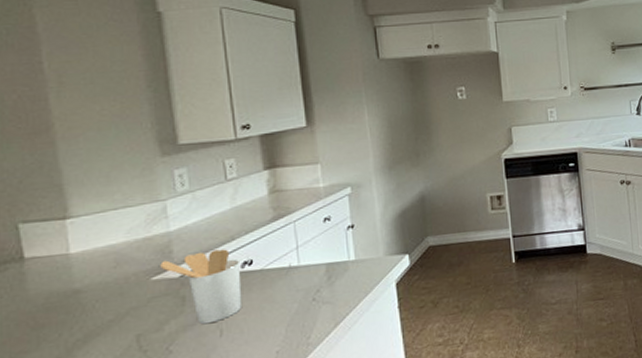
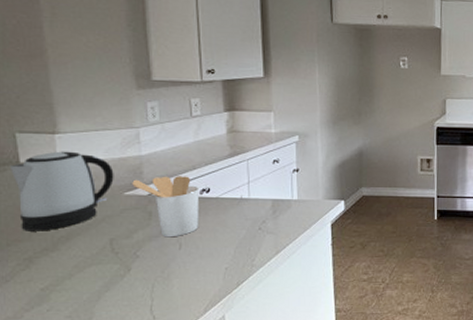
kettle: none [13,237,139,340] -> present [11,151,114,231]

